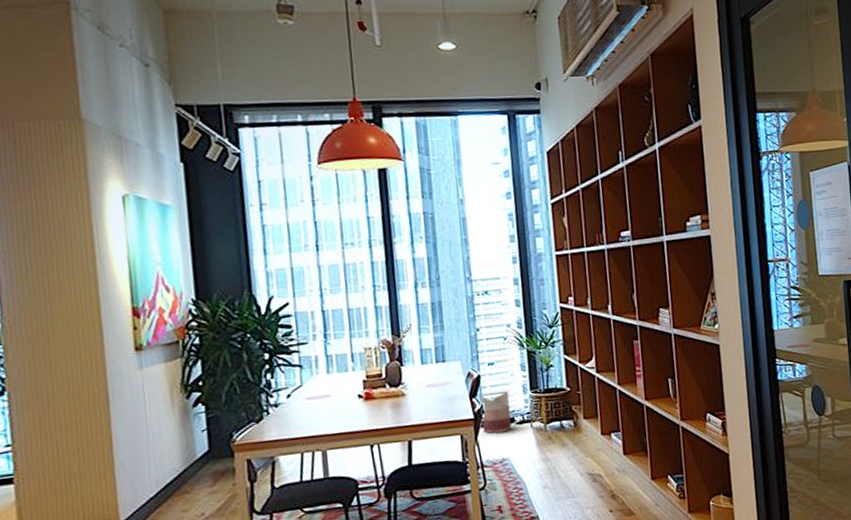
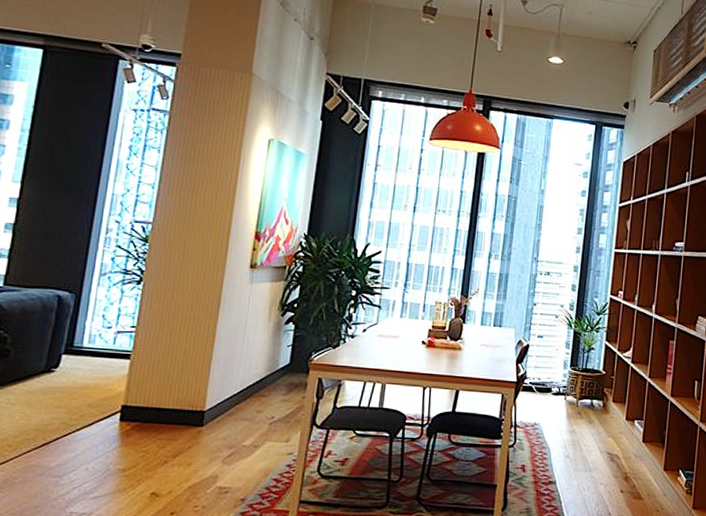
basket: present [479,390,512,434] -> none [522,361,551,399]

